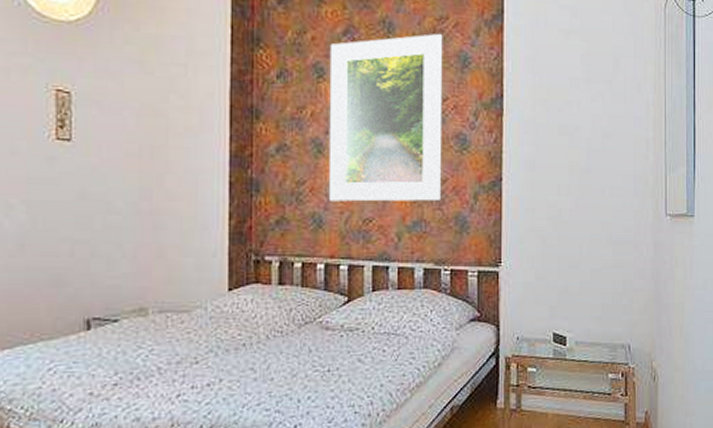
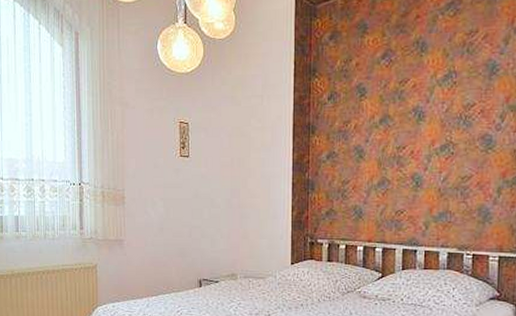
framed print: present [328,33,443,202] -> none [367,46,472,197]

